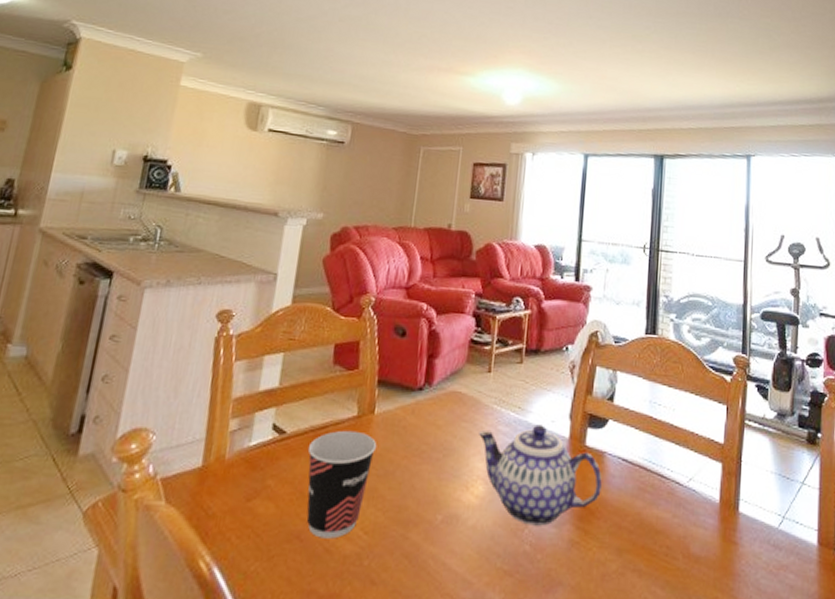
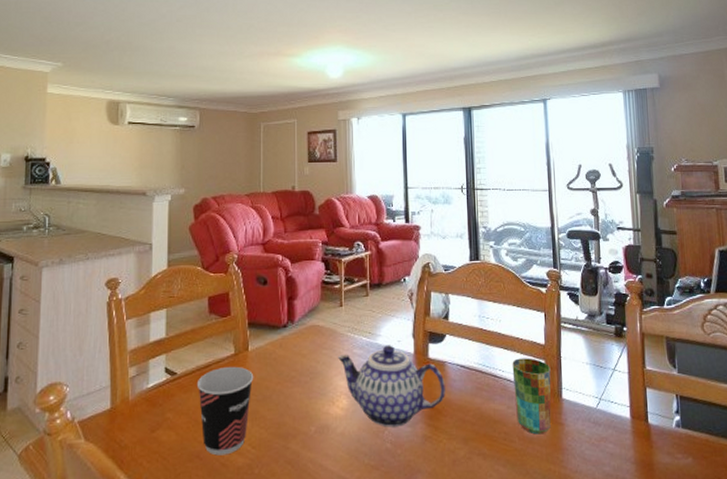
cup: none [682,457,728,554] -> present [512,358,551,435]

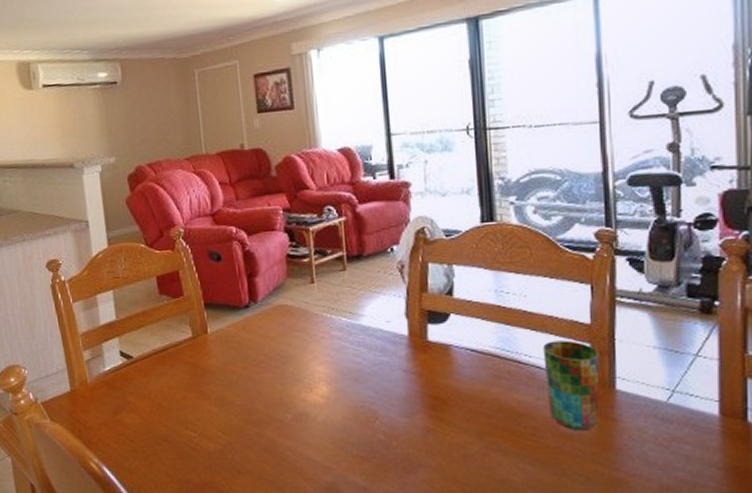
cup: present [196,366,254,456] -> none [155,350,217,440]
teapot: present [338,345,445,427] -> none [313,326,452,417]

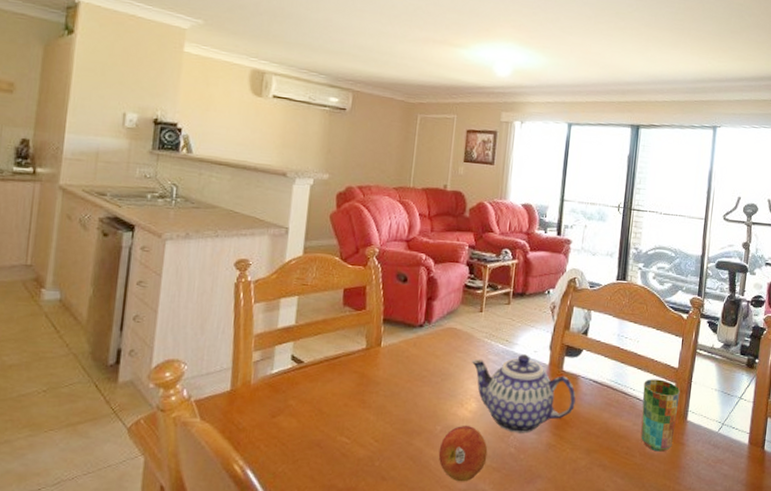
fruit: none [294,411,352,474] -> present [438,425,488,482]
teapot: none [313,326,452,417] -> present [472,354,576,433]

